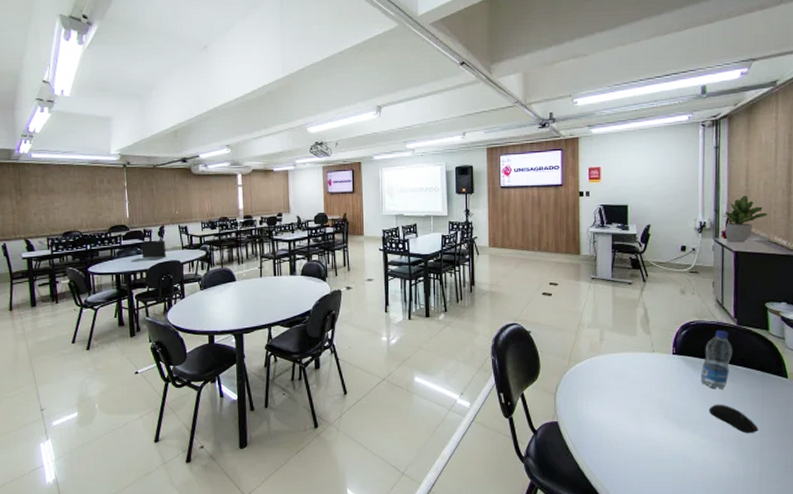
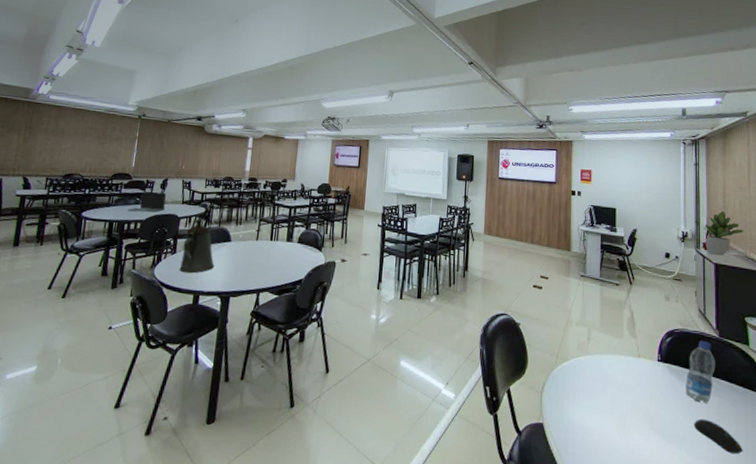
coffee pot: none [190,261,224,316] -> present [179,218,215,274]

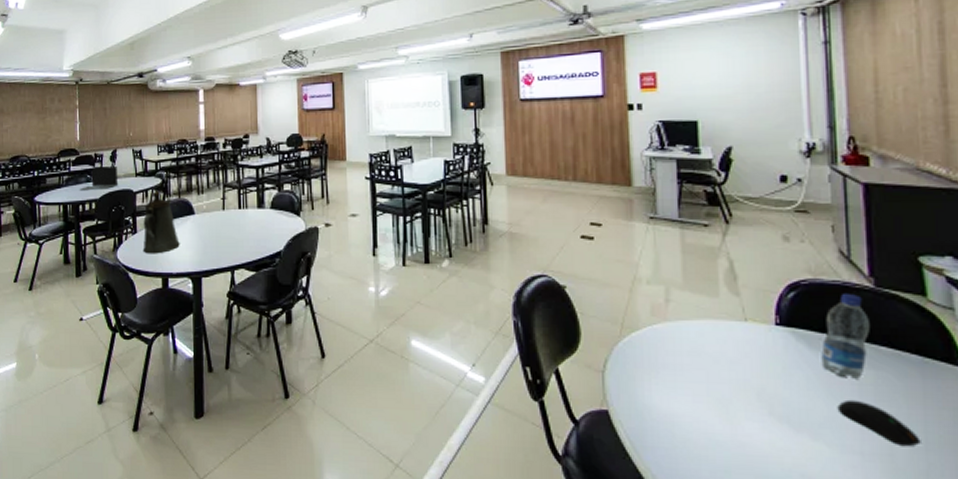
potted plant: present [702,211,744,256] -> none [840,106,913,172]

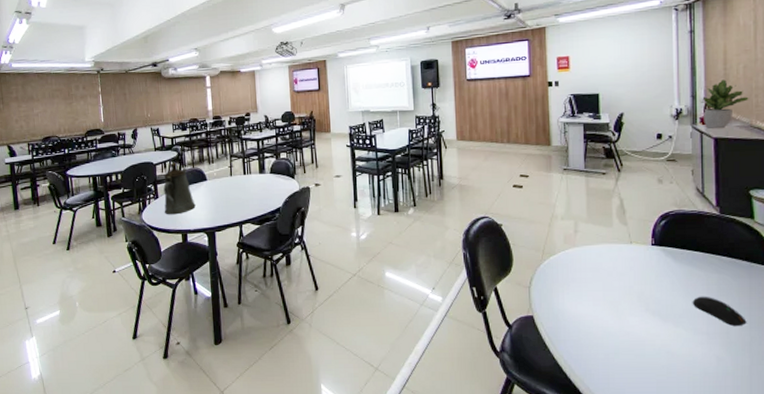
laptop: present [80,167,117,191] -> none [107,143,139,165]
bottle: present [821,292,871,379] -> none [682,219,717,281]
potted plant: none [840,106,913,172] -> present [699,80,749,129]

